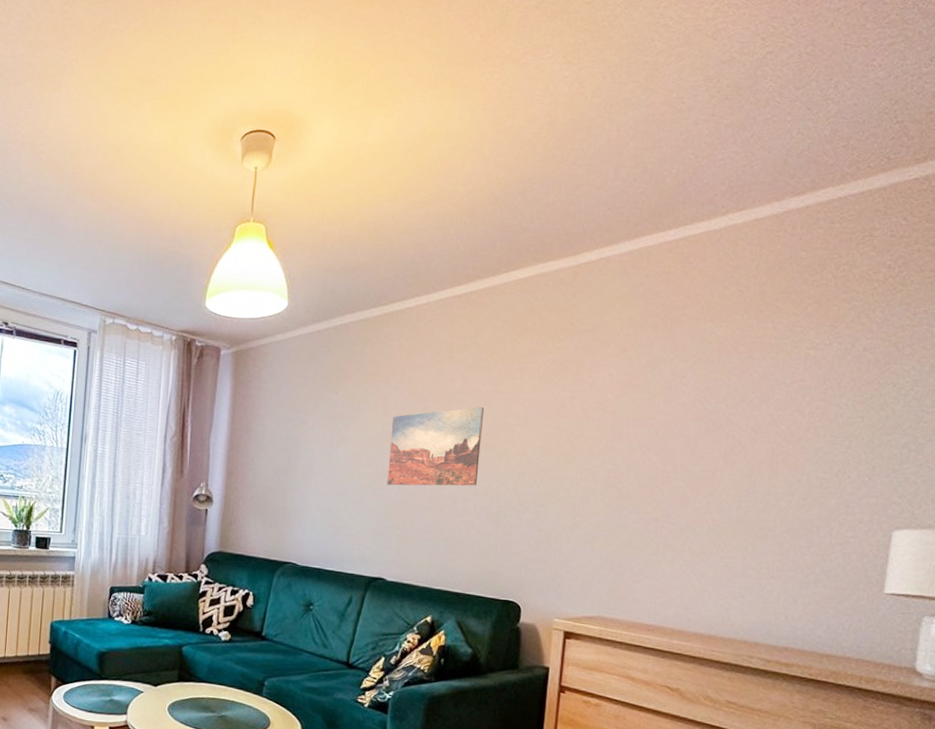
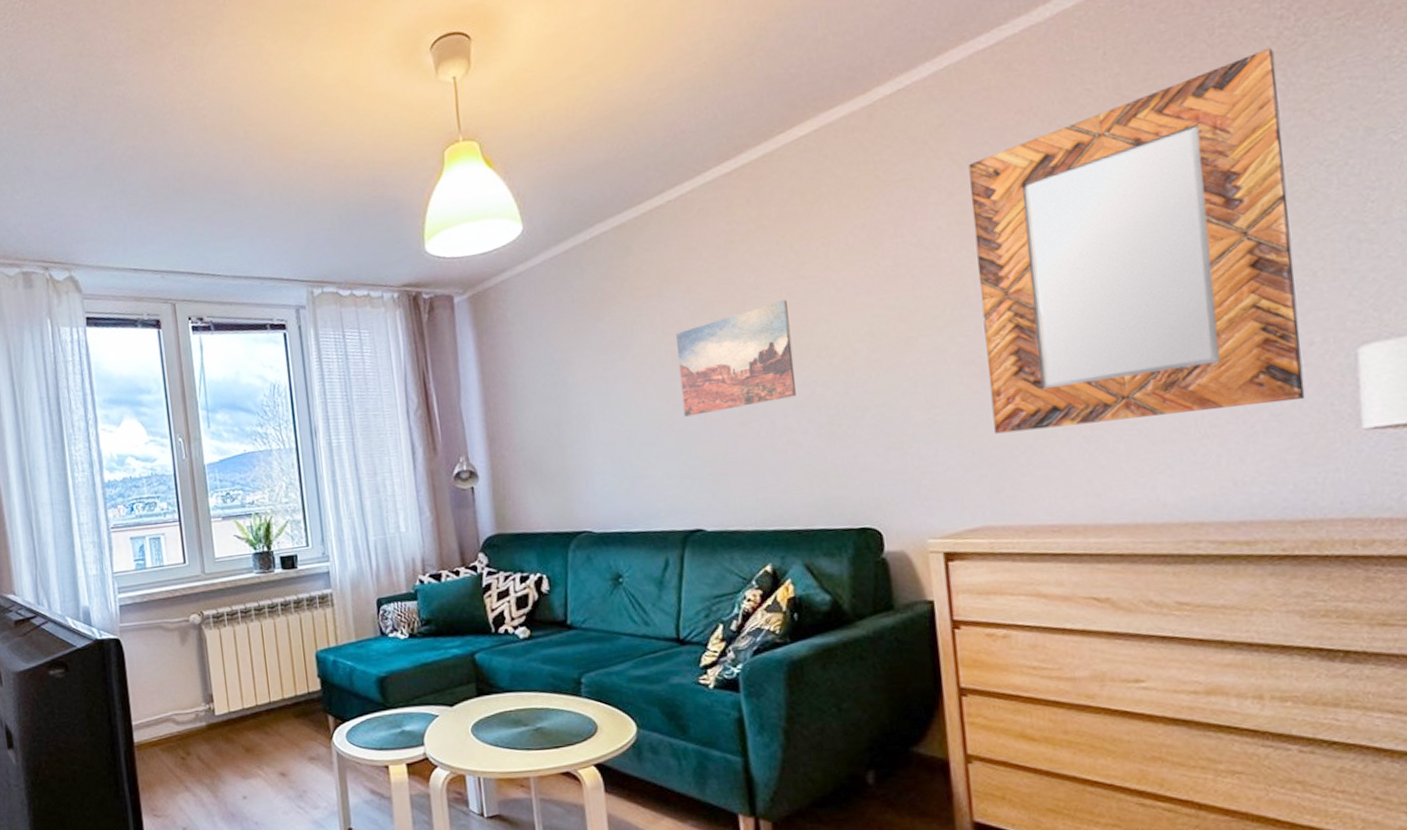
home mirror: none [620,288,879,563] -> present [968,47,1306,434]

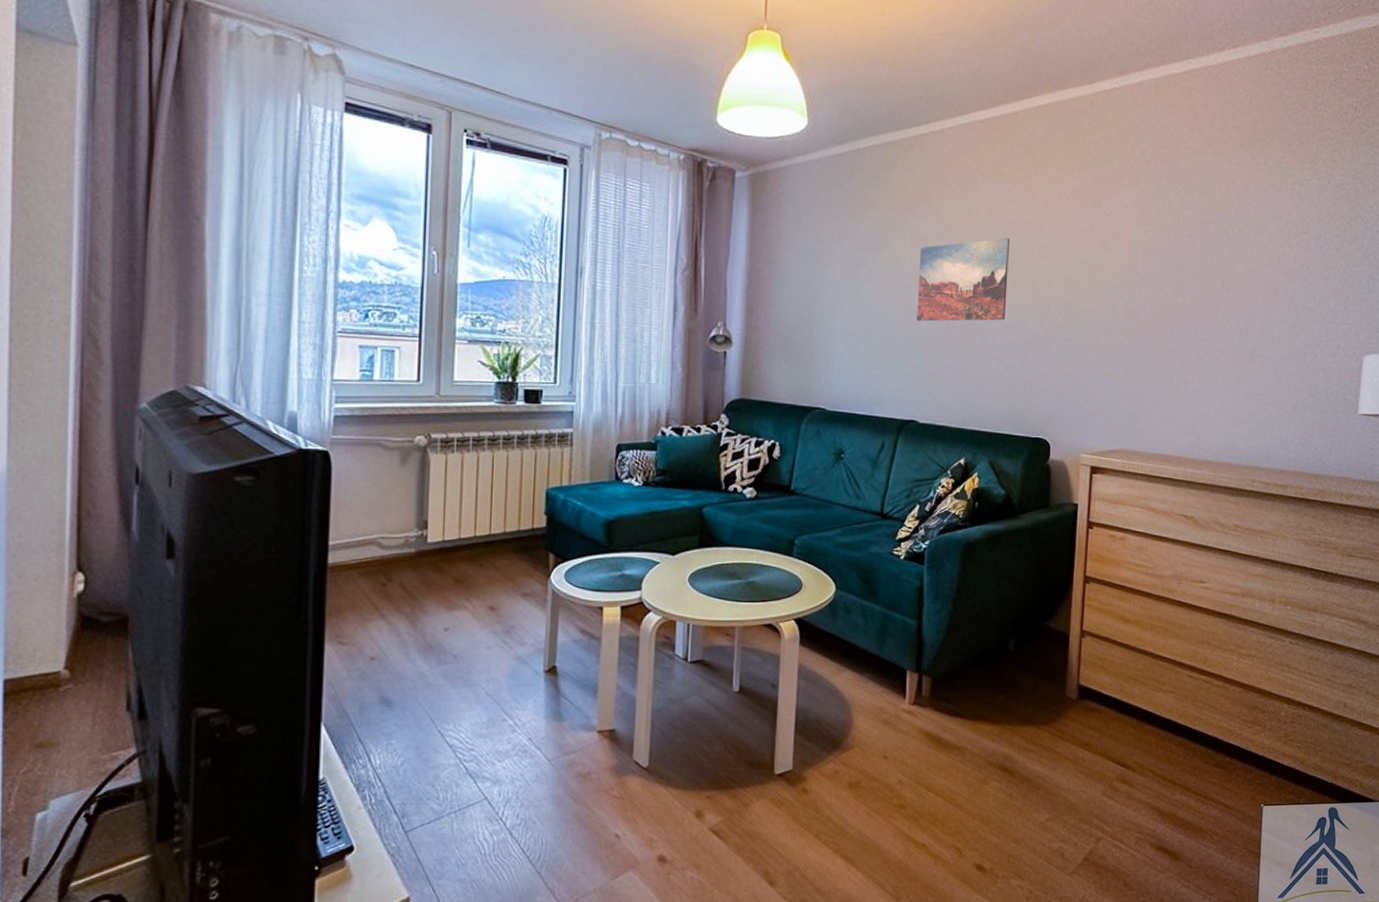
home mirror: present [968,47,1306,434] -> none [1139,128,1348,387]

